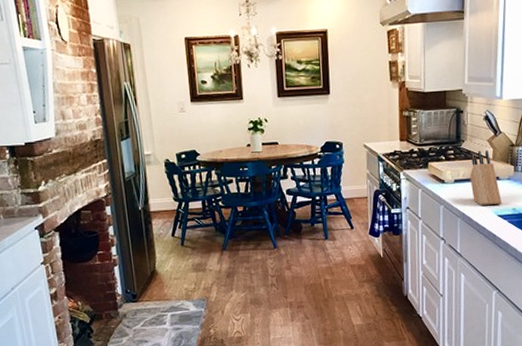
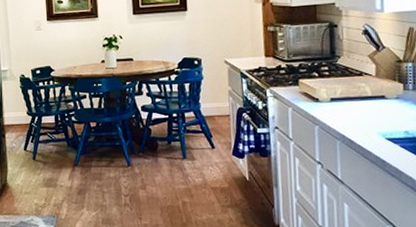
knife block: present [470,150,502,206] -> none [348,66,390,128]

